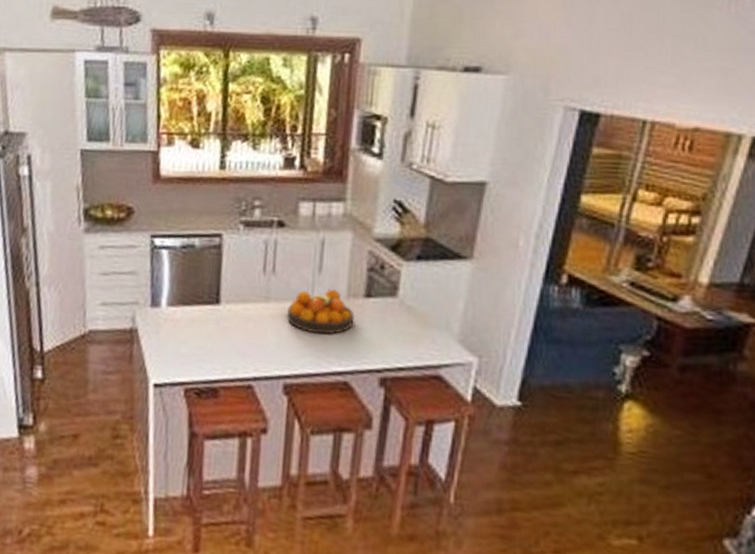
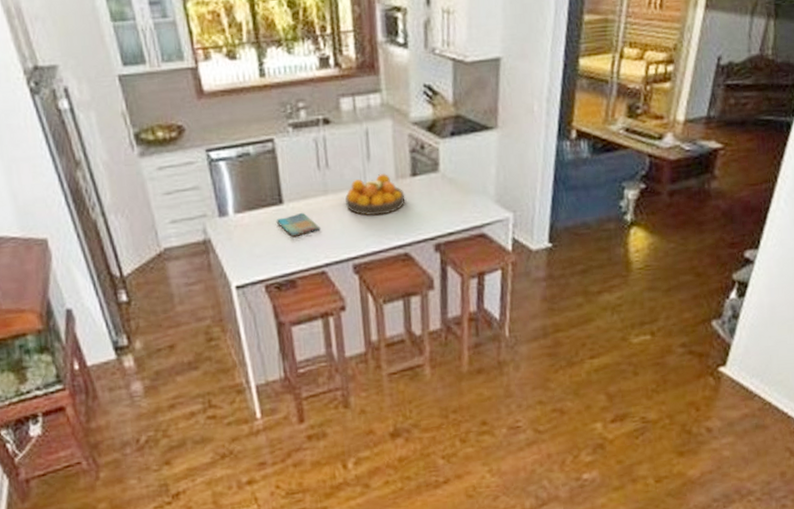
dish towel: none [209,316,255,342] -> present [276,212,321,237]

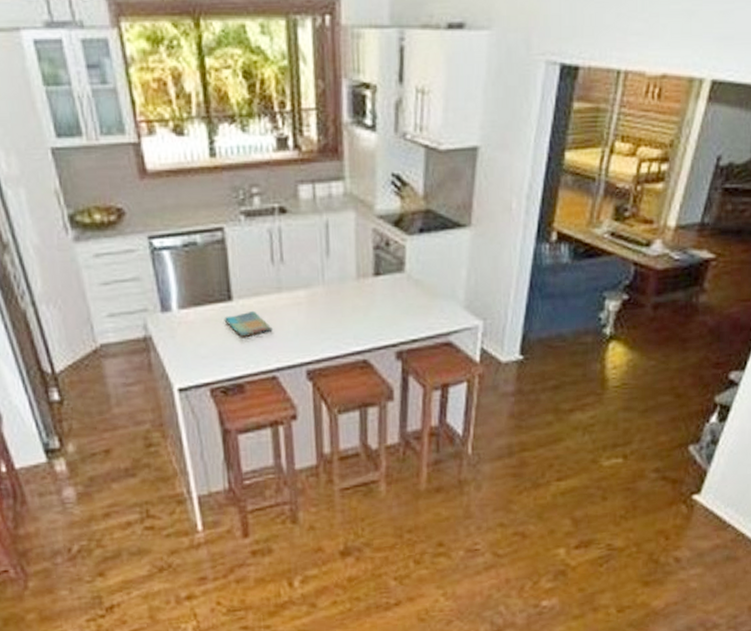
fruit bowl: present [345,173,405,216] -> none [301,270,366,318]

